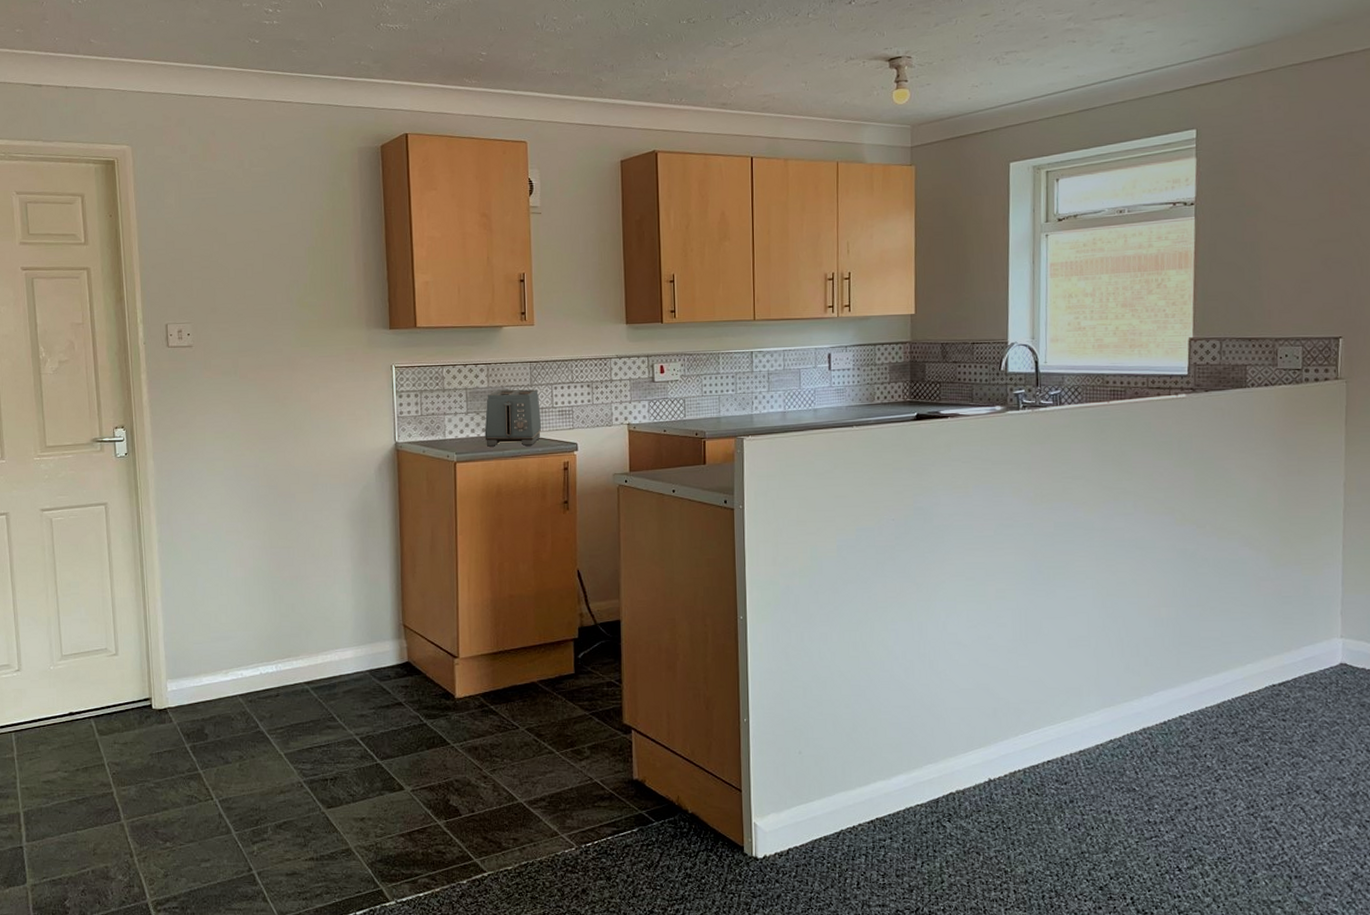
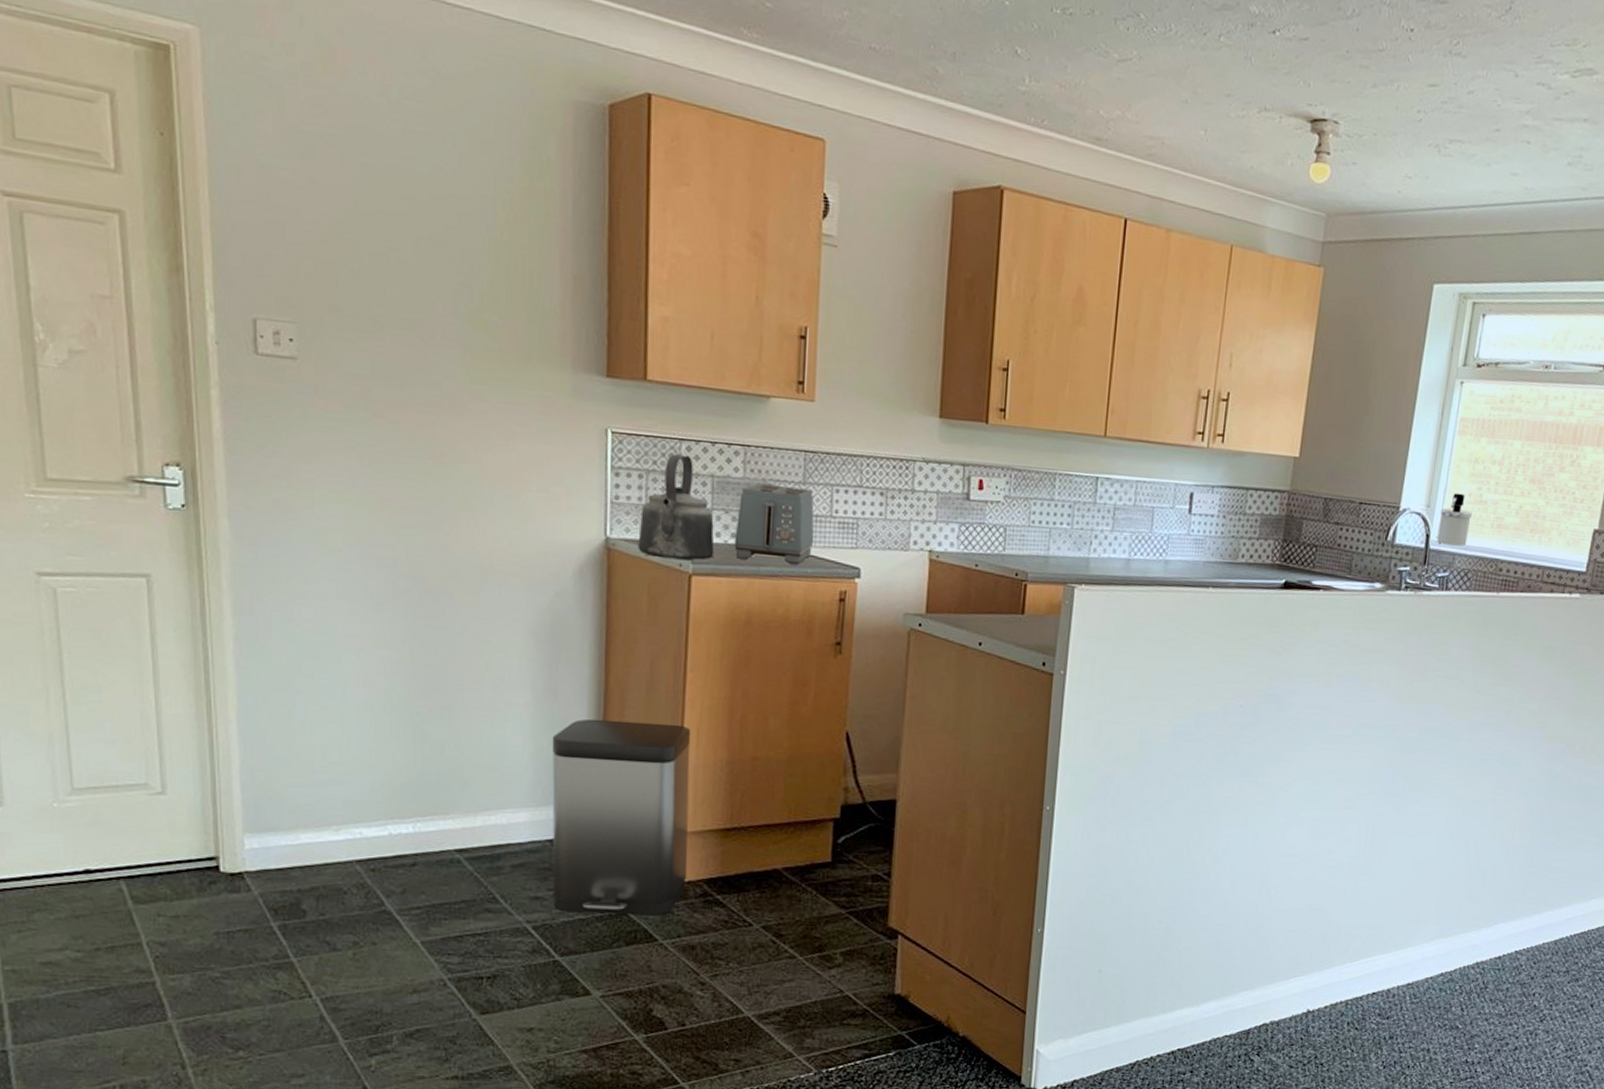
pedal bin: none [366,575,468,725] -> present [551,718,691,916]
kettle: none [417,376,471,452] -> present [638,454,715,560]
soap dispenser: none [1044,324,1073,368] -> present [1437,492,1472,547]

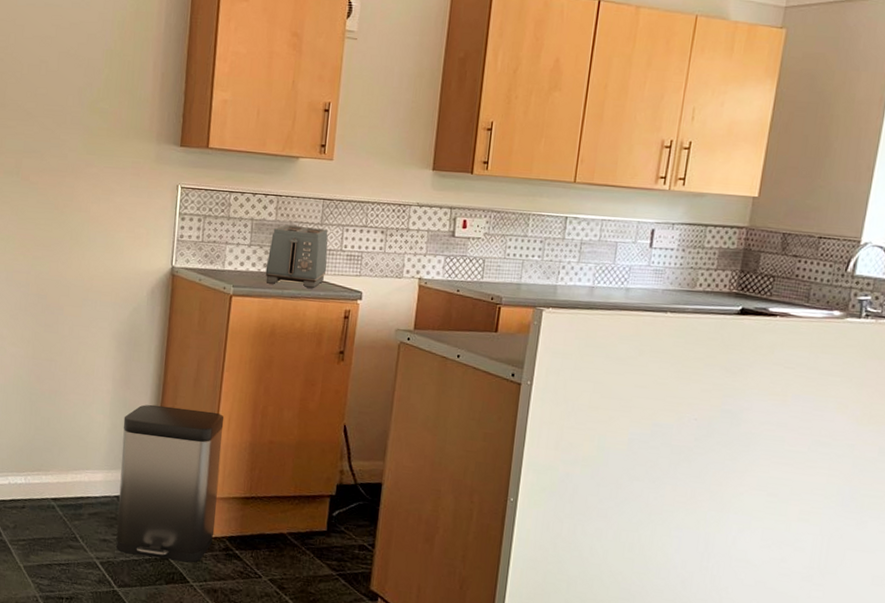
kettle: present [638,454,715,560] -> none [194,203,251,284]

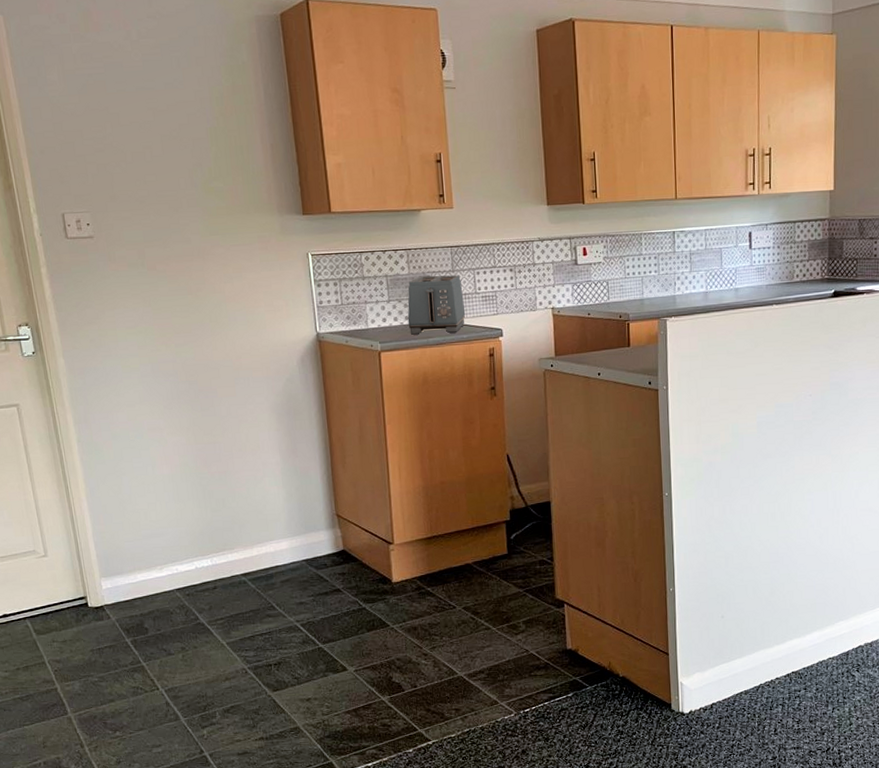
pedal bin: present [116,404,224,563] -> none [297,464,405,611]

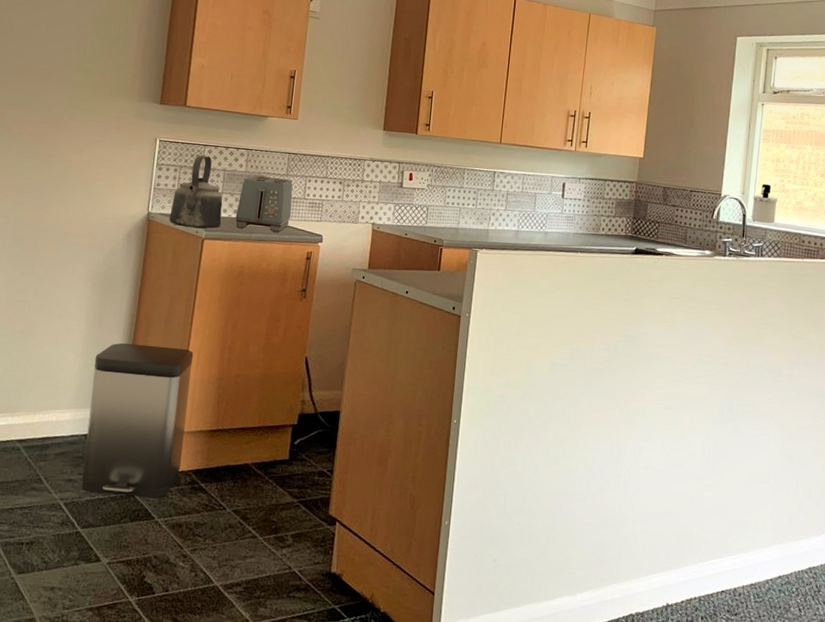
pedal bin: none [297,464,405,611] -> present [82,342,194,498]
kettle: none [339,263,395,342] -> present [169,155,223,229]

